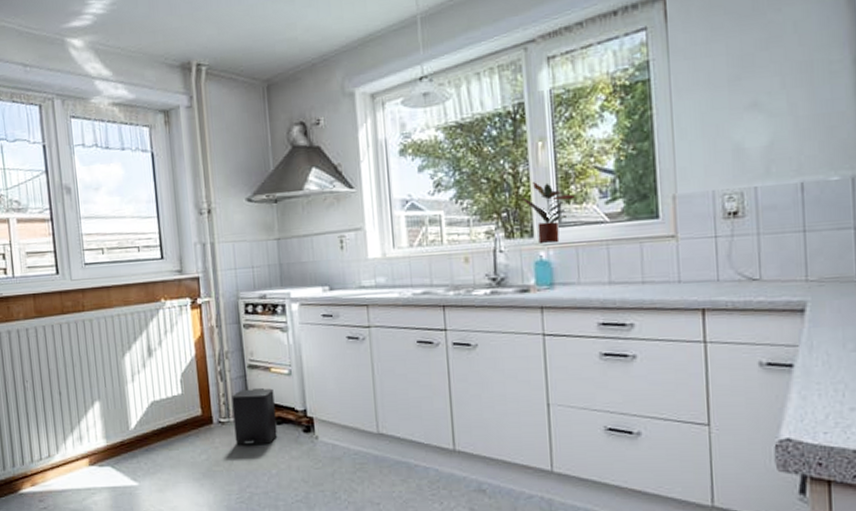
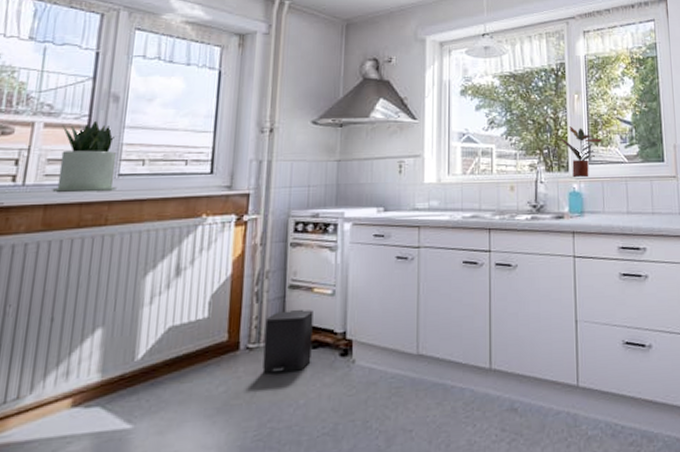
planter: none [31,213,87,283] -> present [52,120,118,193]

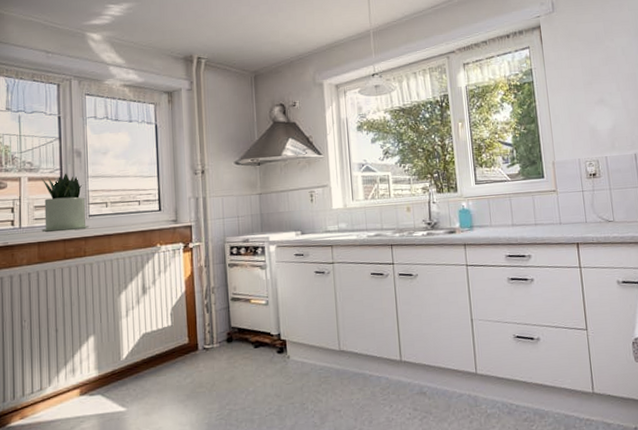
pedal bin: present [262,309,313,373] -> none [216,316,255,368]
potted plant: present [561,126,602,178] -> none [449,151,486,197]

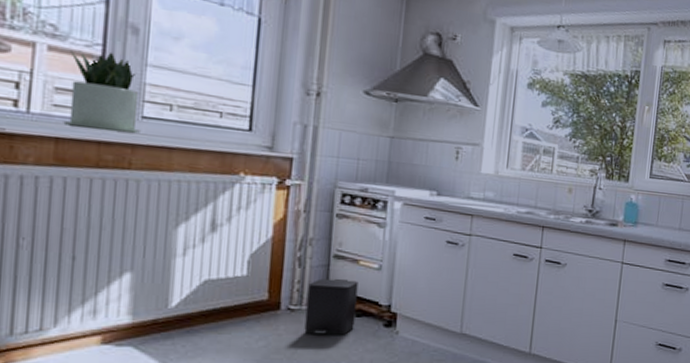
pedal bin: none [216,316,255,368] -> present [304,278,358,335]

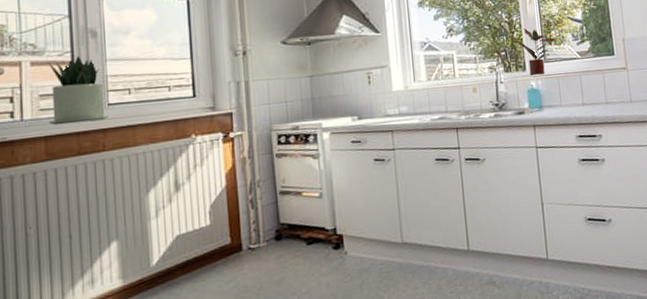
pedal bin: present [304,278,358,335] -> none [262,211,308,269]
potted plant: none [625,137,666,191] -> present [517,28,555,76]

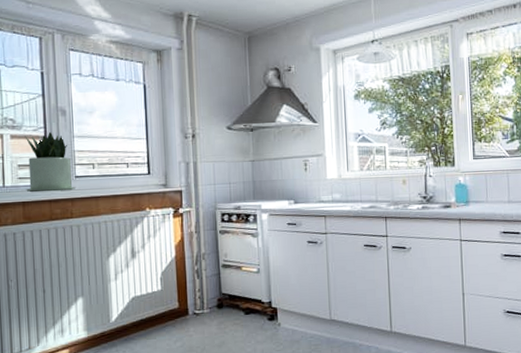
potted plant: present [517,28,555,76] -> none [447,125,485,172]

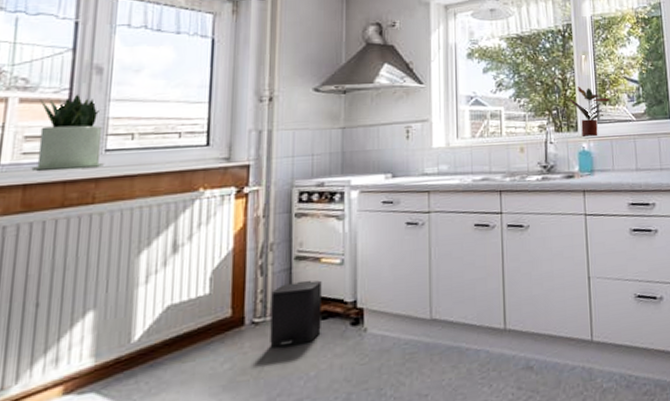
pedal bin: none [206,283,245,333] -> present [270,280,322,347]
potted plant: none [447,125,485,172] -> present [569,87,610,138]

